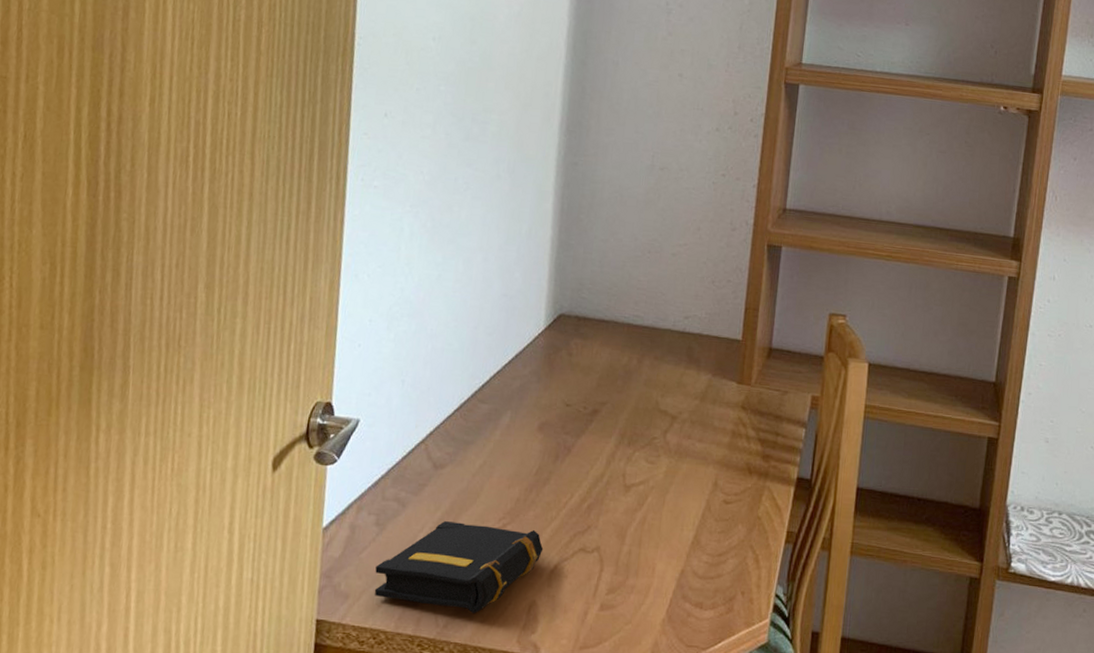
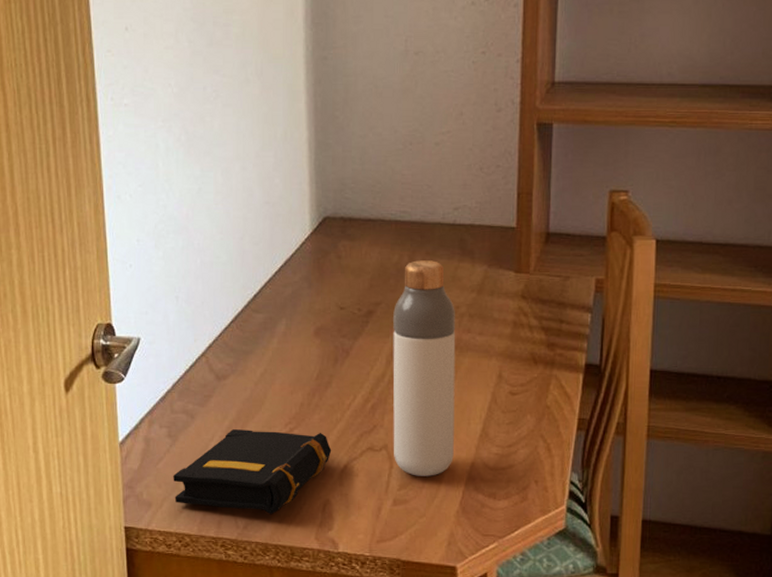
bottle: none [605,364,678,582] -> present [393,260,456,476]

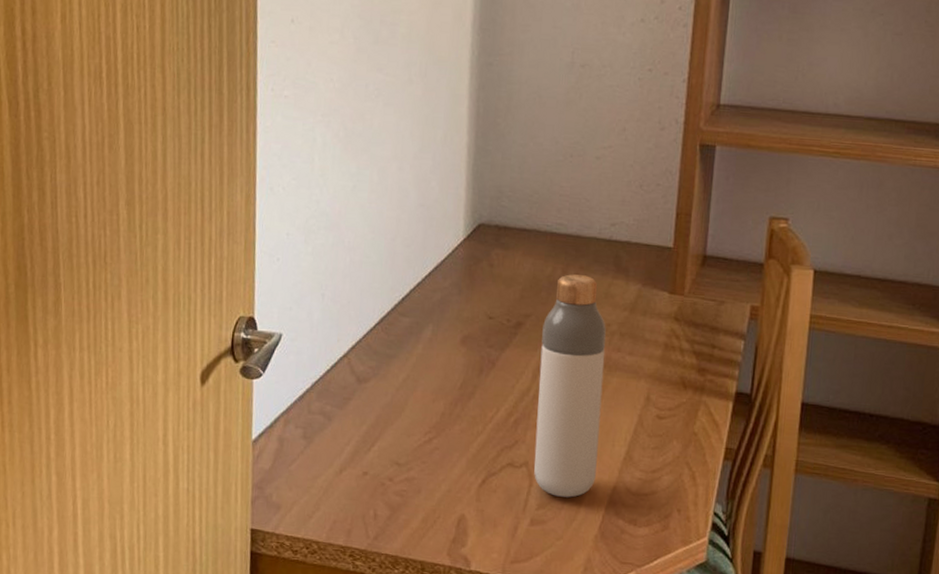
book: present [173,429,332,515] -> none [305,435,471,527]

